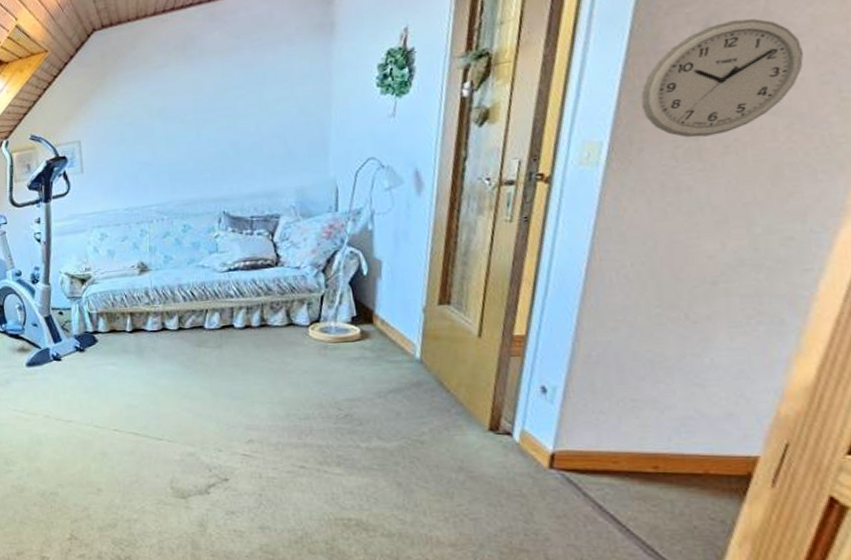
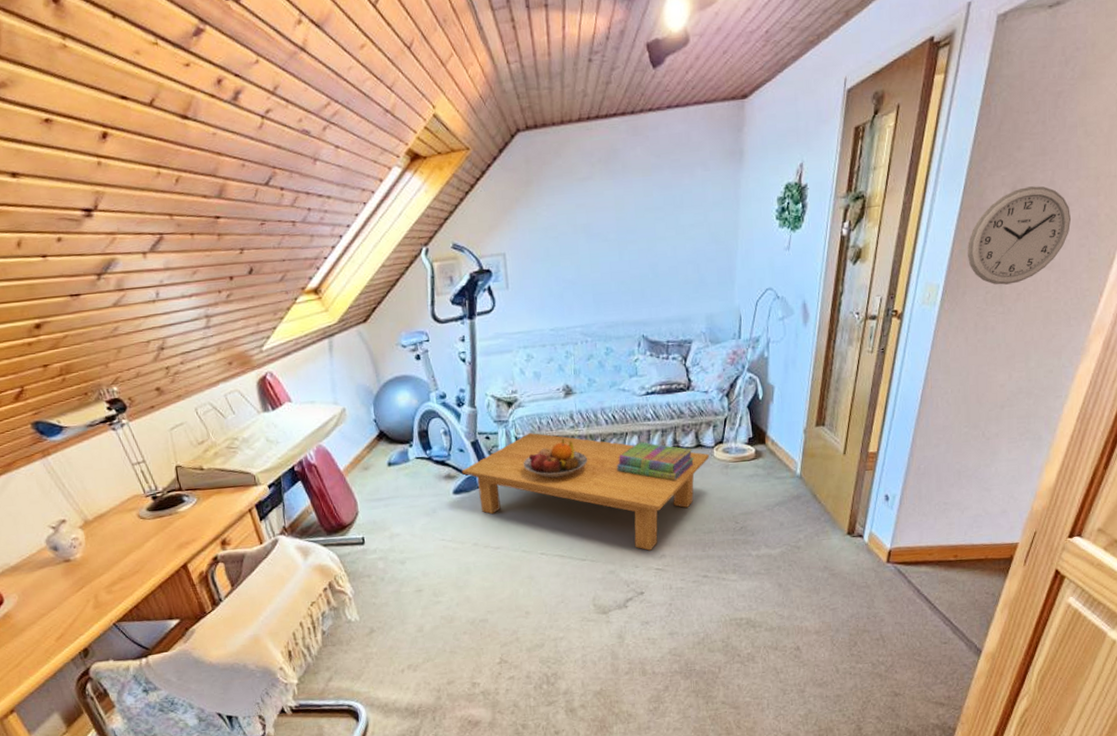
coffee table: none [35,308,304,434] -> present [461,432,710,551]
fruit bowl: none [96,315,165,354] -> present [523,439,588,478]
stack of books: none [195,319,286,362] -> present [616,442,695,482]

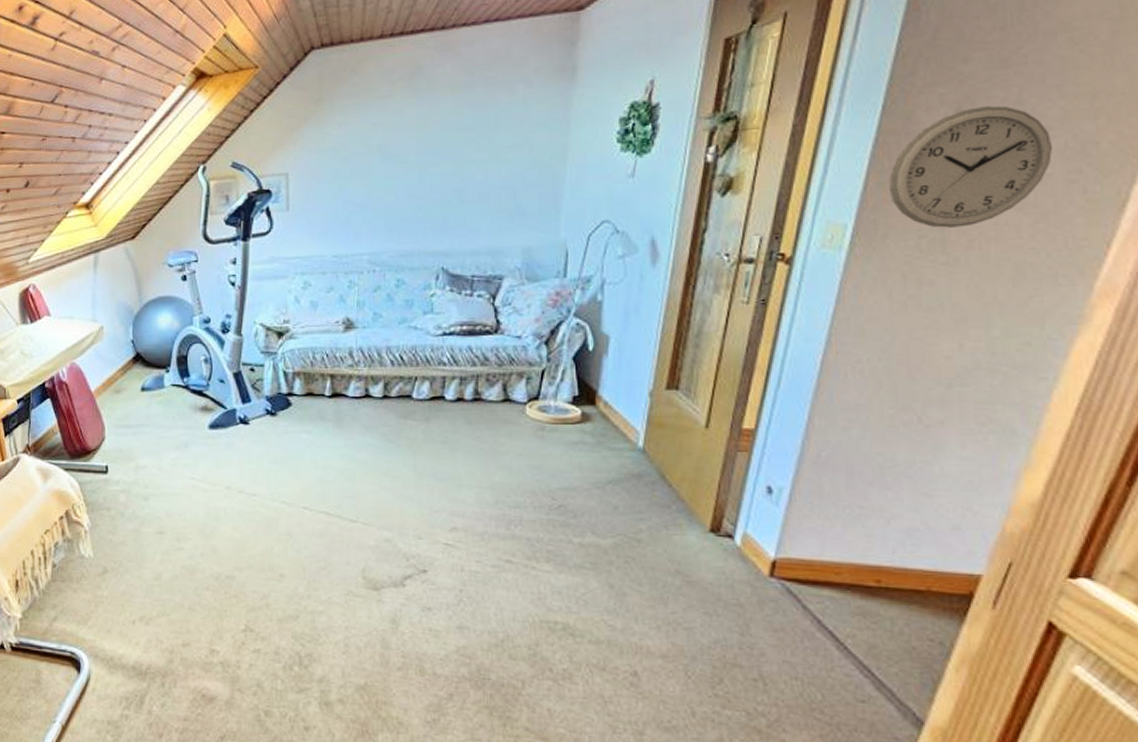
coffee table: present [461,432,710,551] -> none [220,367,521,520]
fruit bowl: present [523,439,588,478] -> none [290,378,367,421]
stack of books: present [616,442,695,482] -> none [401,389,501,440]

